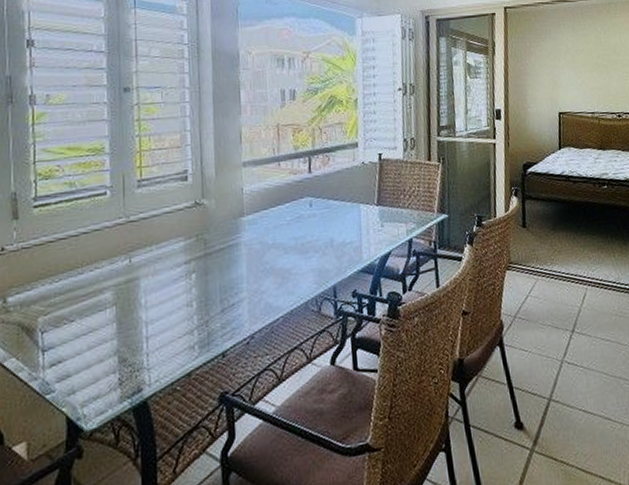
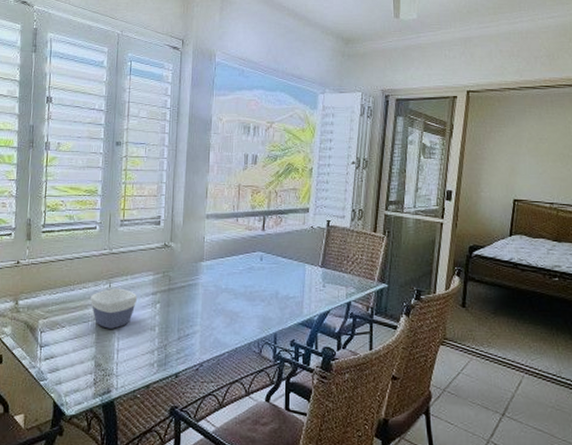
bowl: none [106,262,167,314] -> present [91,288,138,329]

